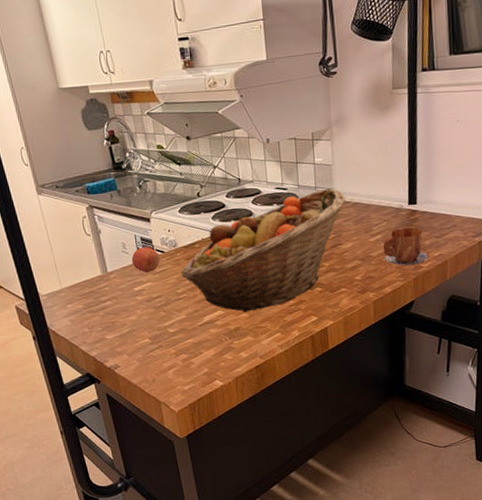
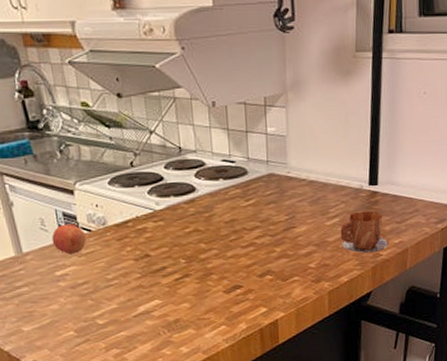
fruit basket: present [181,188,345,312] -> none [111,162,300,302]

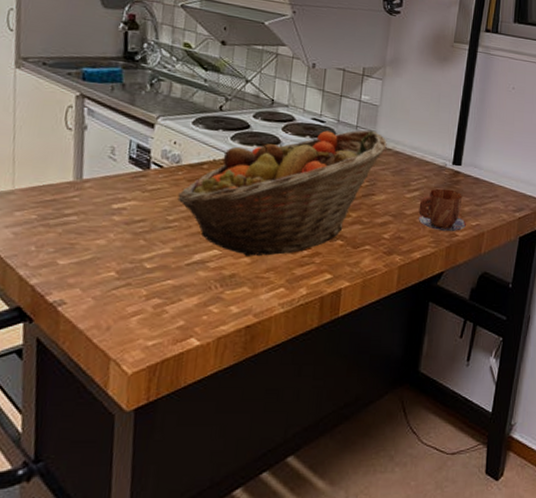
pomegranate: present [51,222,87,254] -> none [117,155,157,188]
fruit basket: none [111,162,300,302] -> present [177,130,387,257]

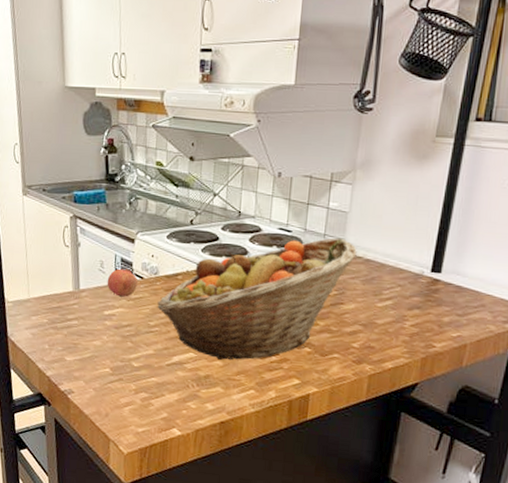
pomegranate: none [117,155,157,188] -> present [107,268,139,297]
mug: present [418,188,466,232] -> none [390,297,445,343]

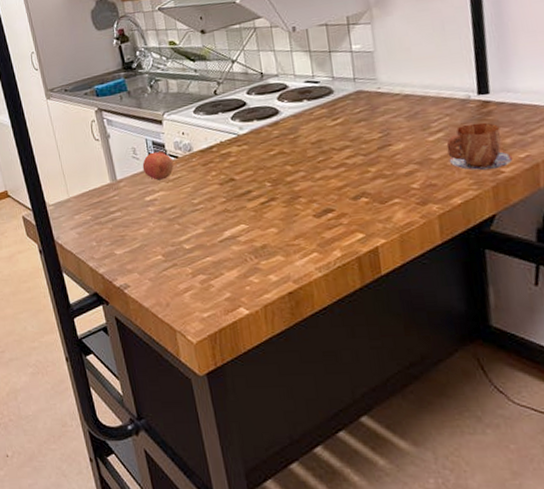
fruit basket: present [157,238,357,361] -> none [197,78,393,227]
mug: none [390,297,445,343] -> present [446,122,512,171]

